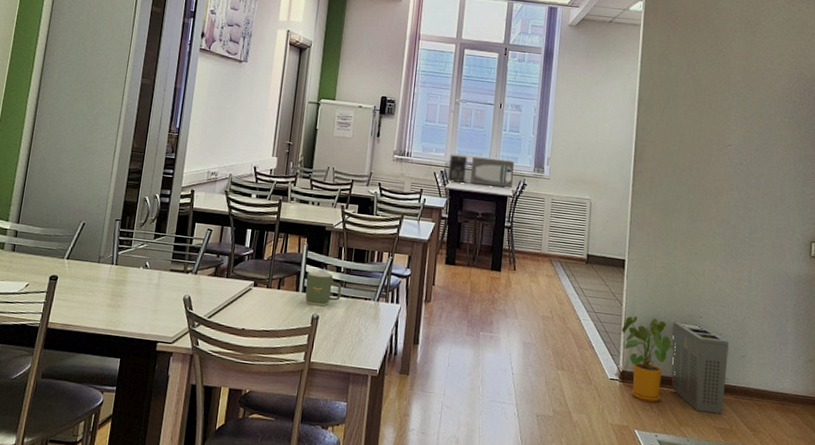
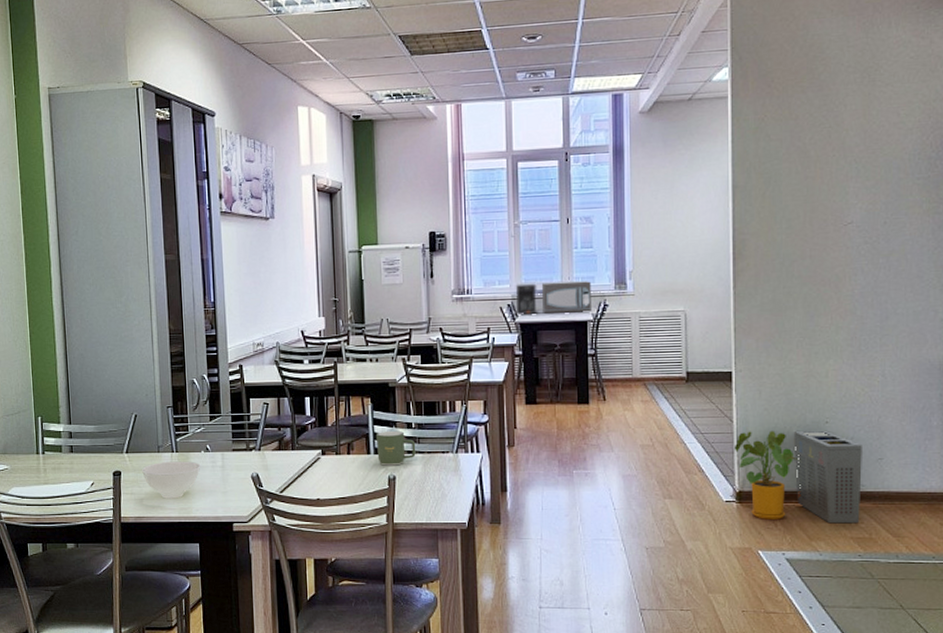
bowl: none [79,272,137,311] -> present [142,461,201,499]

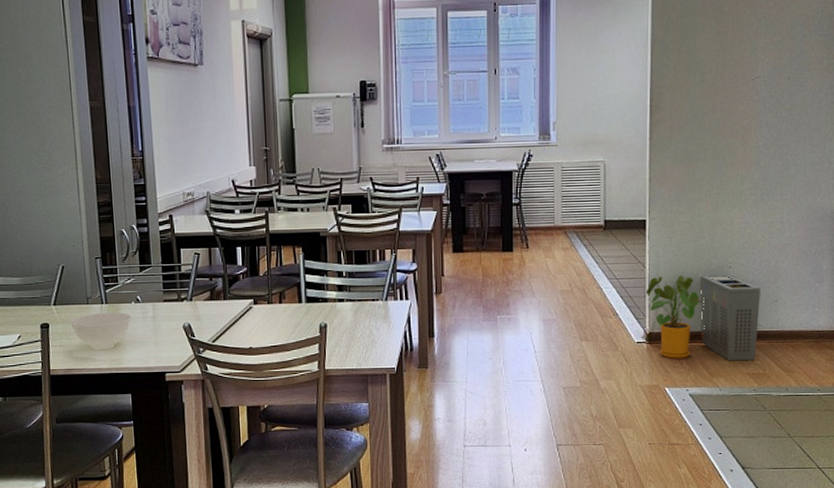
mug: present [375,430,416,466] -> none [307,279,347,314]
coffee maker: present [515,283,539,314] -> none [444,133,466,164]
microwave: present [542,281,591,313] -> none [470,132,516,163]

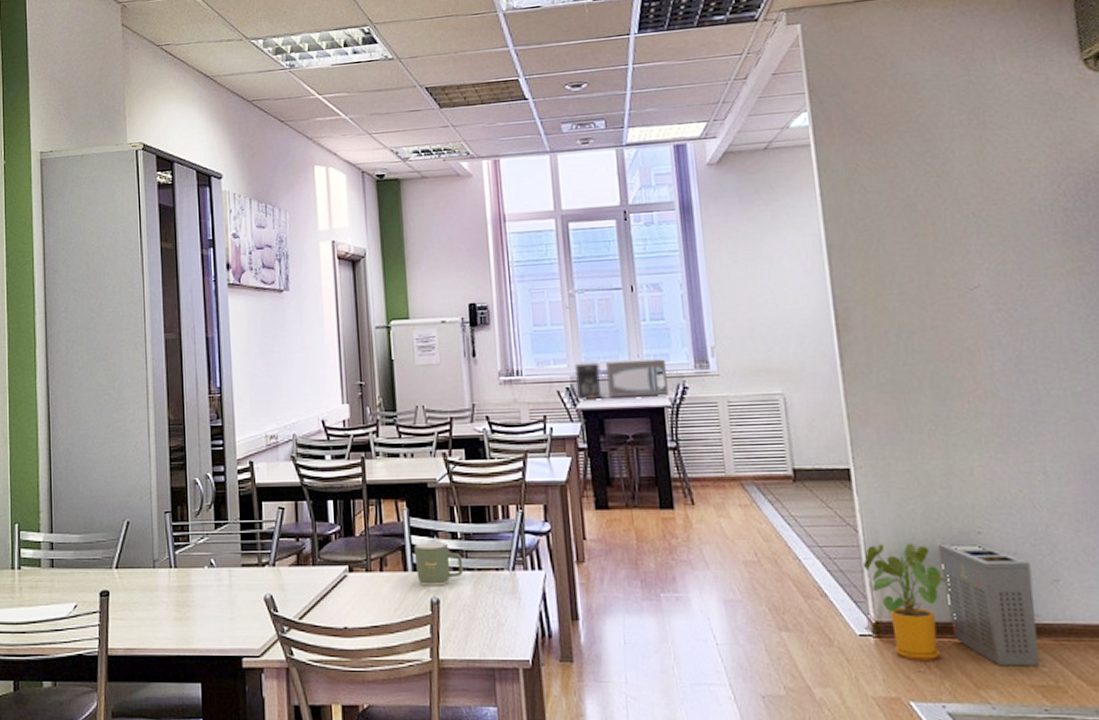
bowl: present [71,312,132,350] -> none [134,579,204,626]
mug: none [307,279,347,314] -> present [413,541,464,586]
coffee maker: none [444,133,466,164] -> present [574,362,604,399]
microwave: none [470,132,516,163] -> present [606,359,668,398]

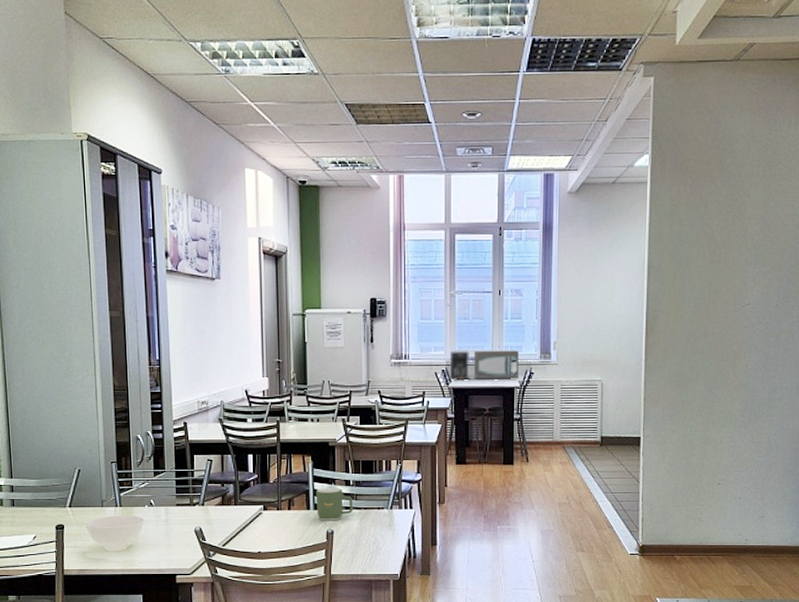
bowl: none [134,579,204,626] -> present [85,515,145,552]
house plant: present [862,543,952,660] -> none [639,491,696,570]
recycling bin: present [937,543,1040,667] -> none [691,491,748,574]

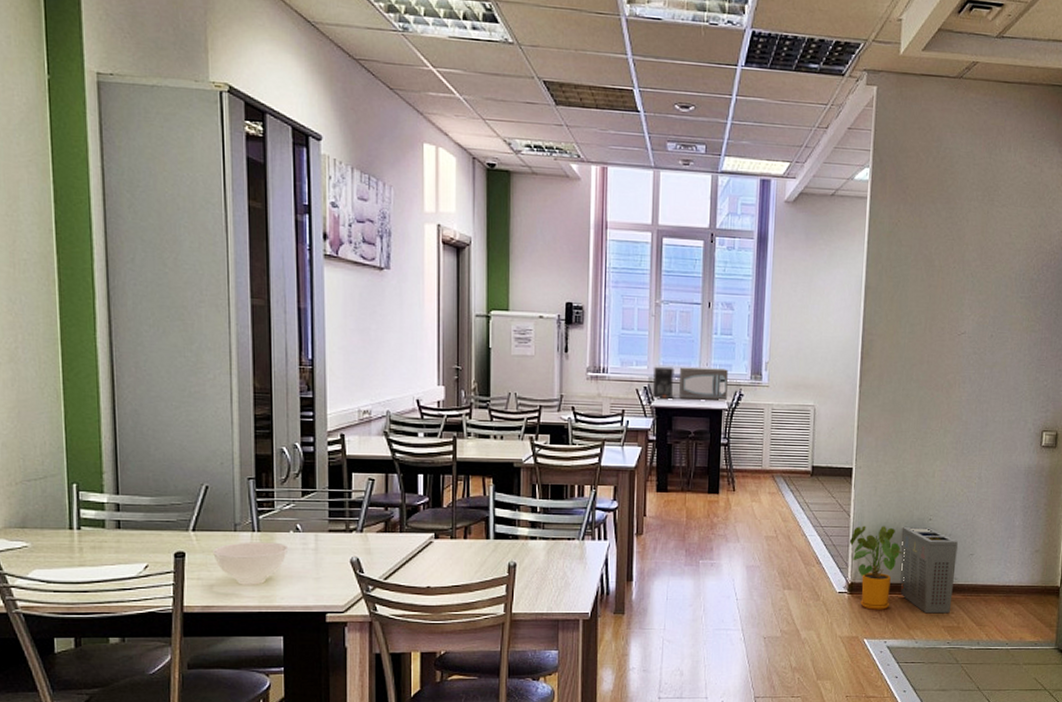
mug: present [315,487,353,521] -> none [496,514,540,552]
house plant: none [639,491,696,570] -> present [849,525,906,610]
recycling bin: none [691,491,748,574] -> present [900,526,958,614]

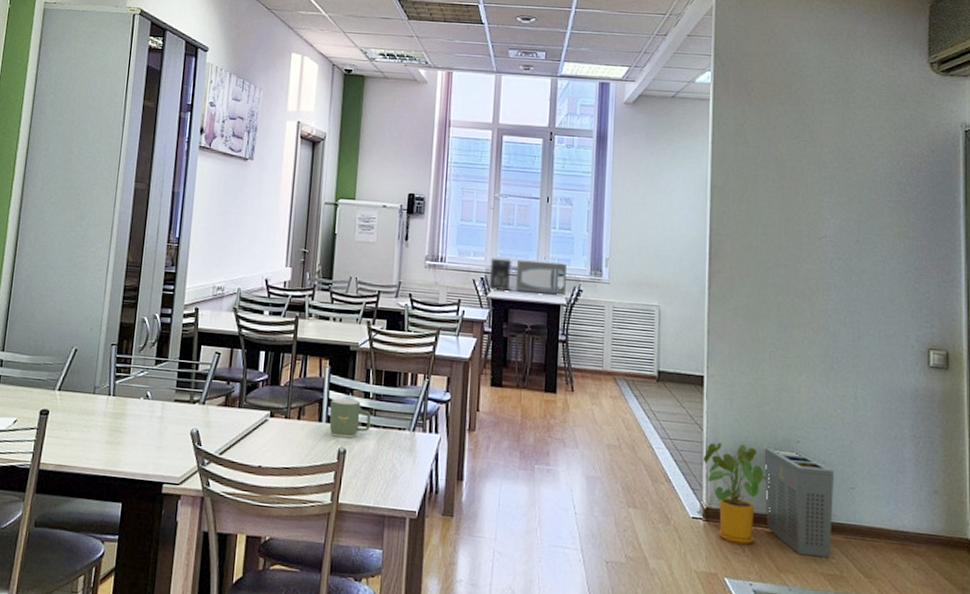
bowl: present [213,542,289,585] -> none [72,404,138,449]
mug: none [496,514,540,552] -> present [329,398,371,438]

